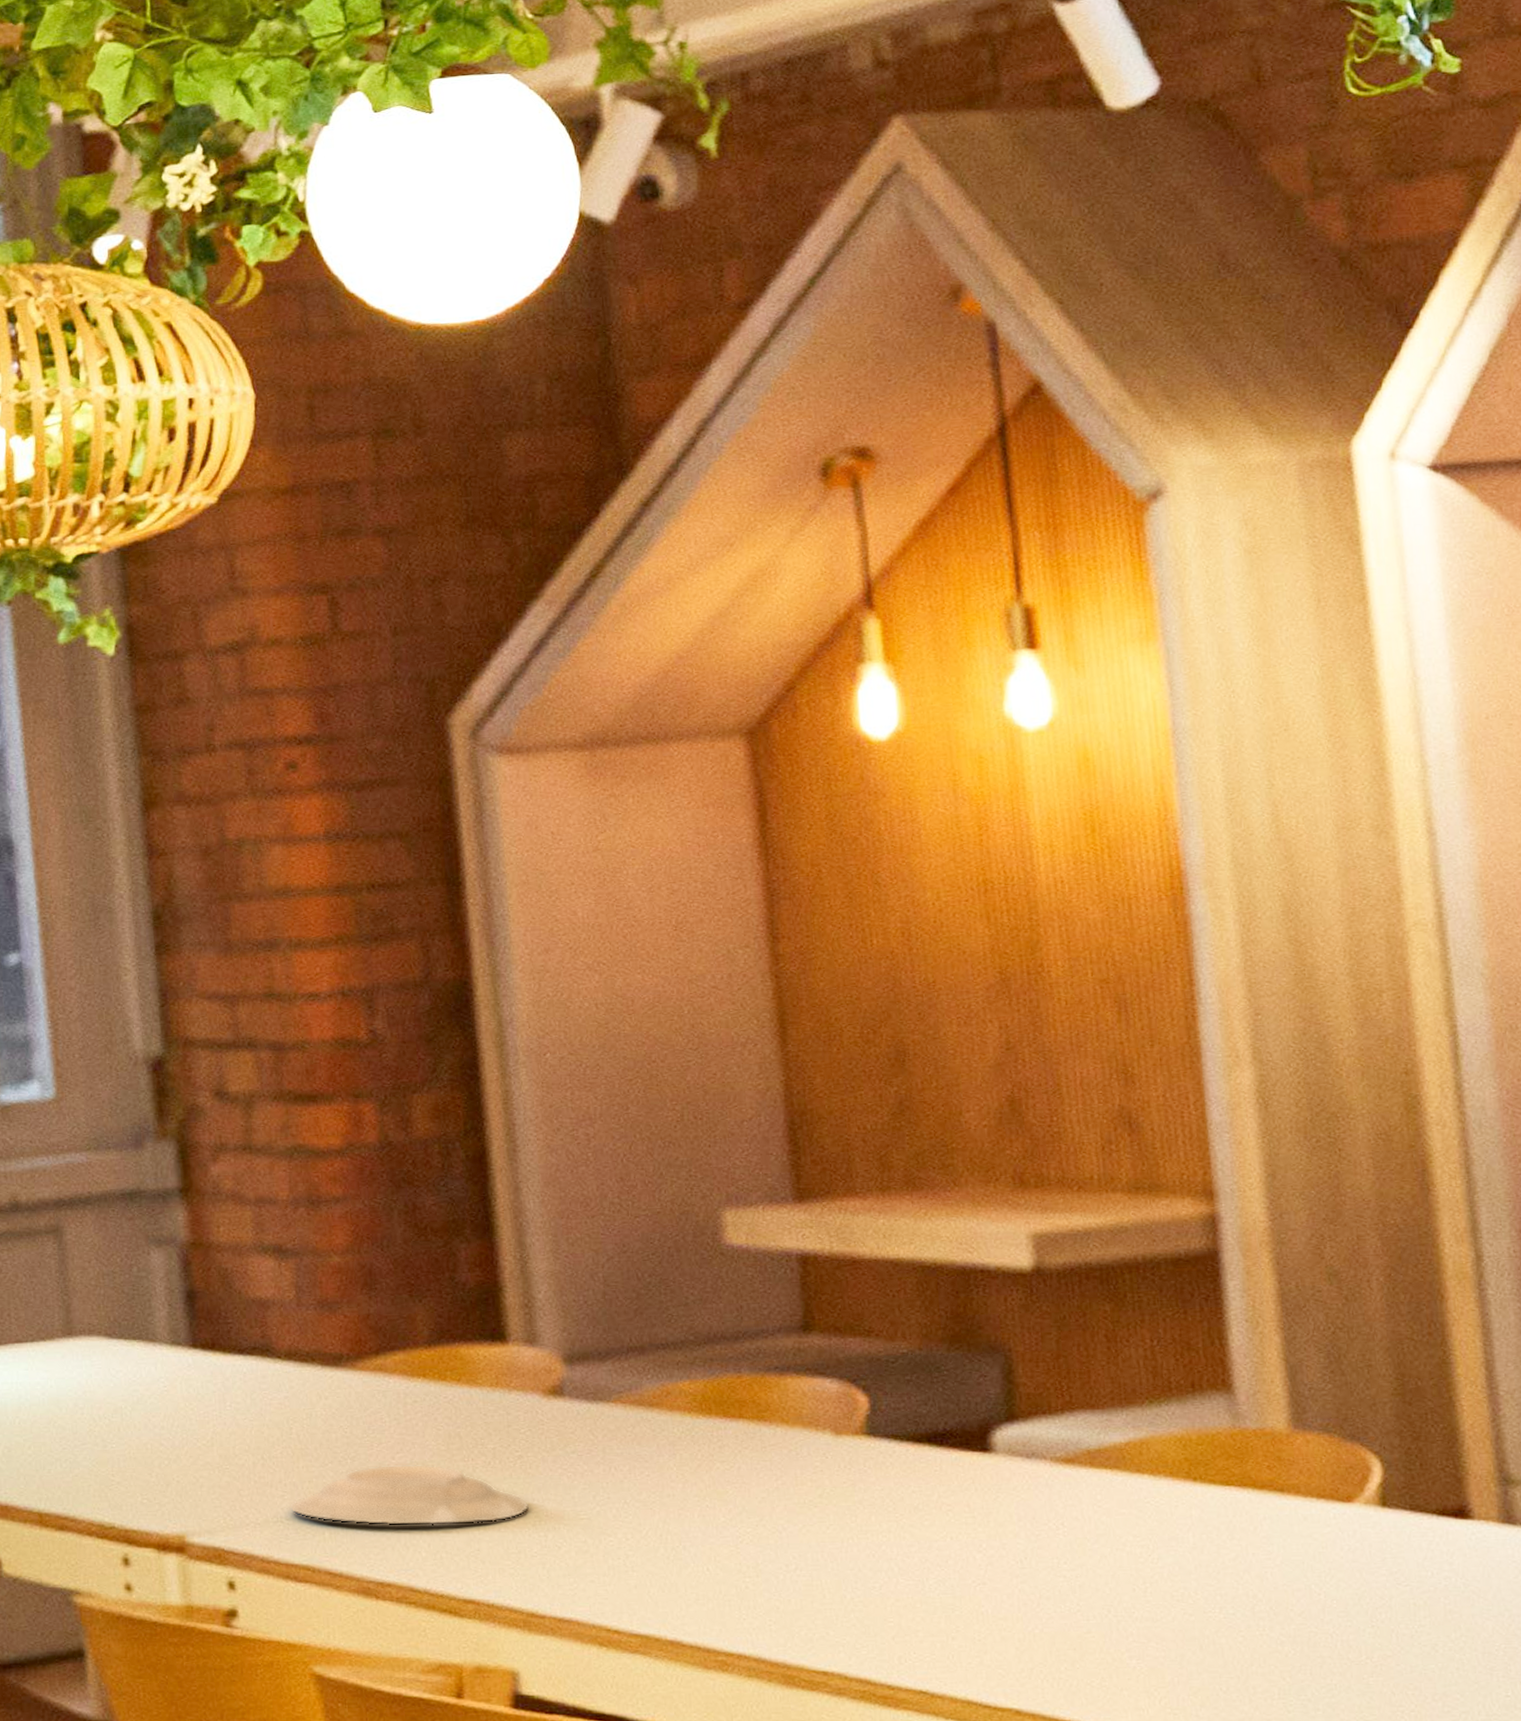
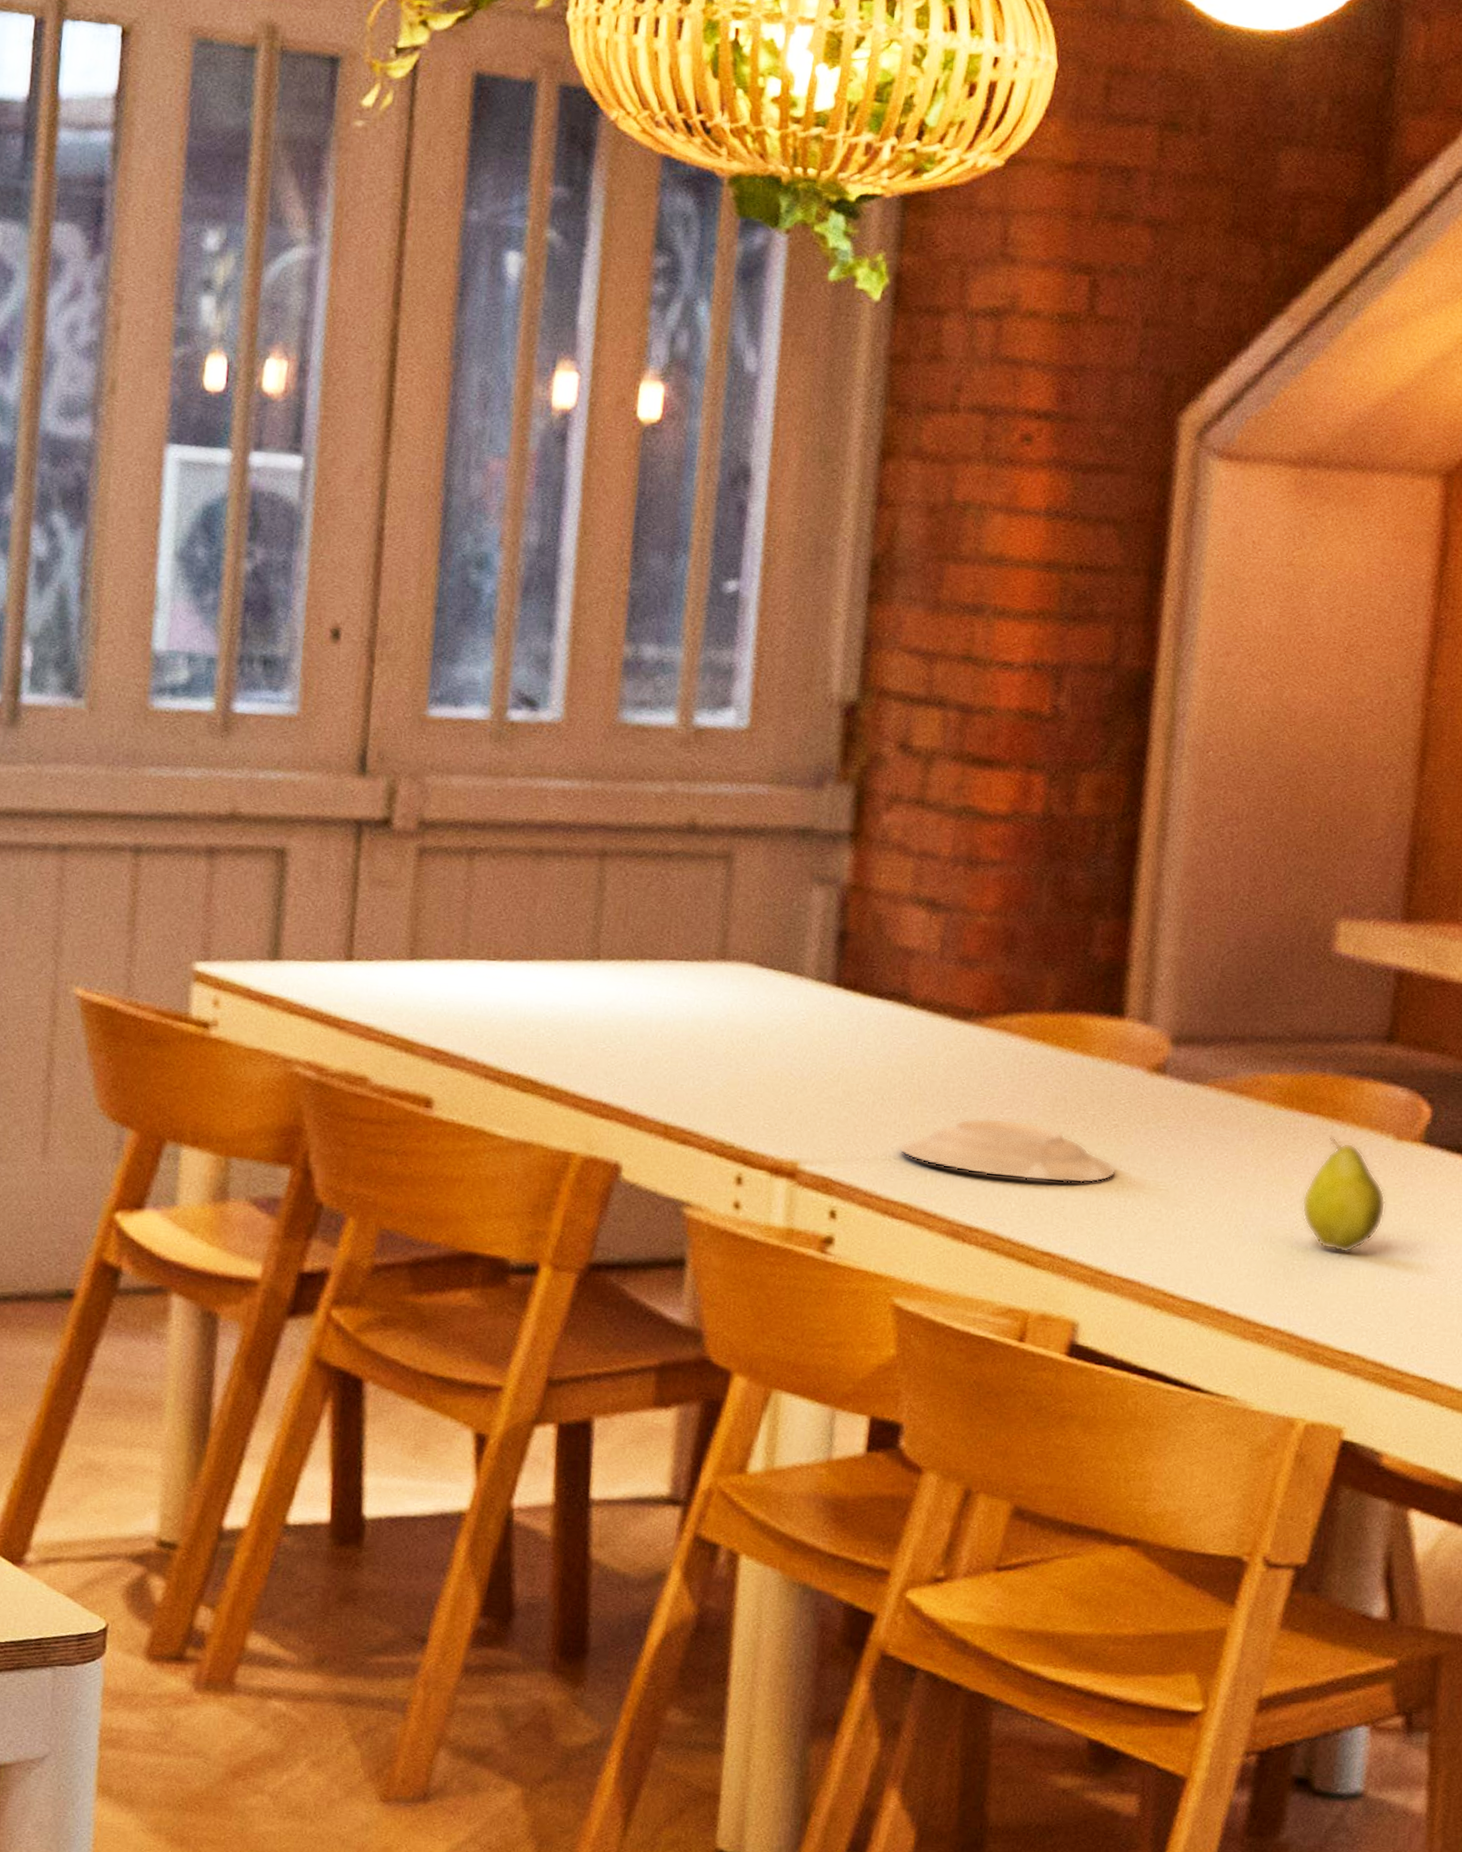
fruit: none [742,1440,838,1564] -> present [1302,1137,1386,1254]

